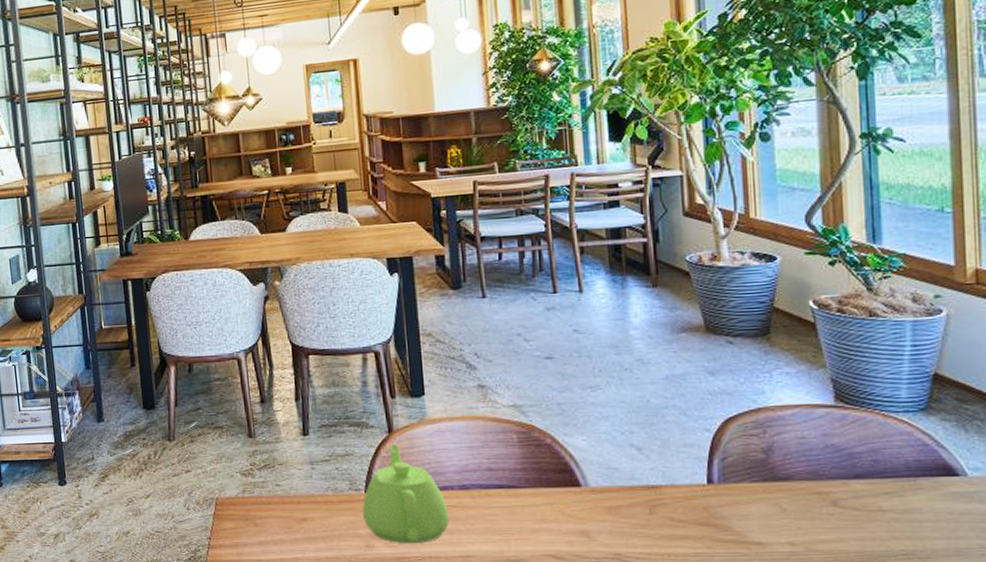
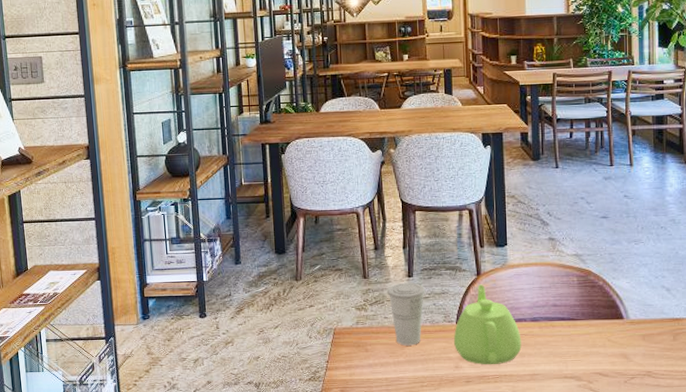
cup: none [278,442,326,519] -> present [387,282,426,346]

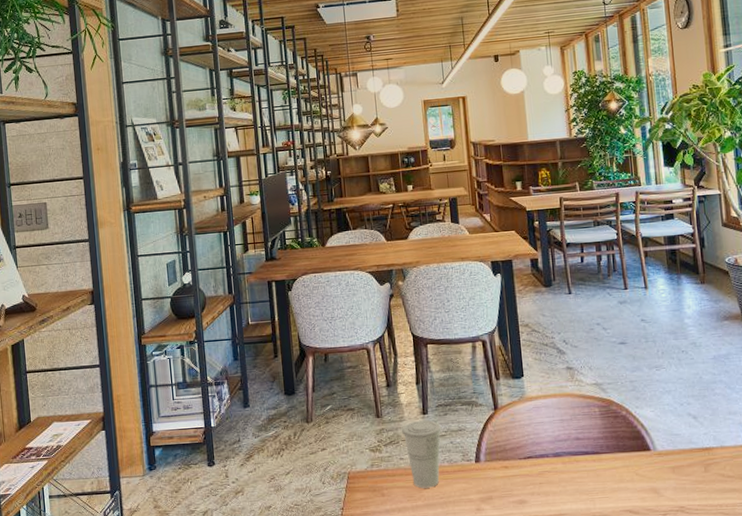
teapot: present [453,284,522,365] -> none [473,419,546,506]

